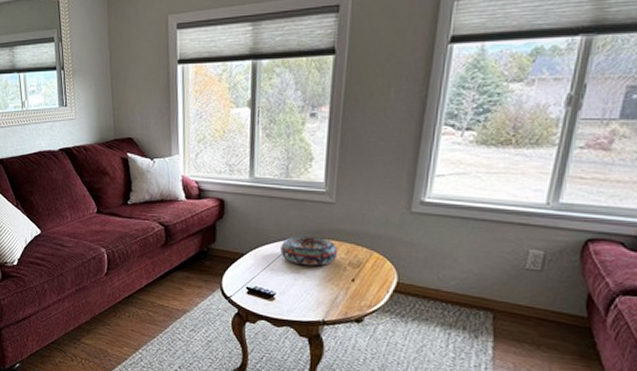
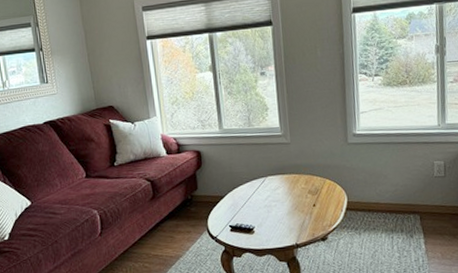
decorative bowl: present [280,235,337,266] -> none [253,172,299,199]

